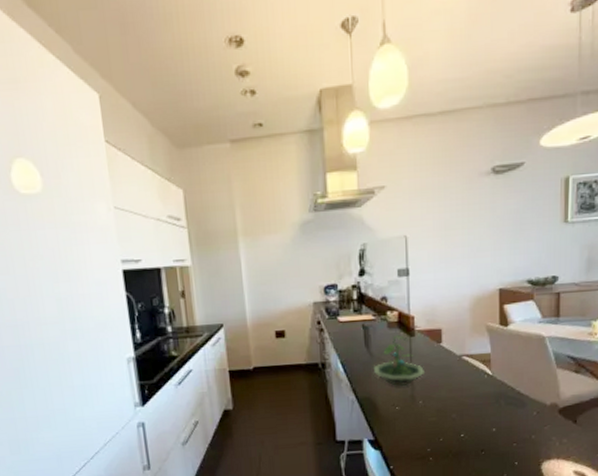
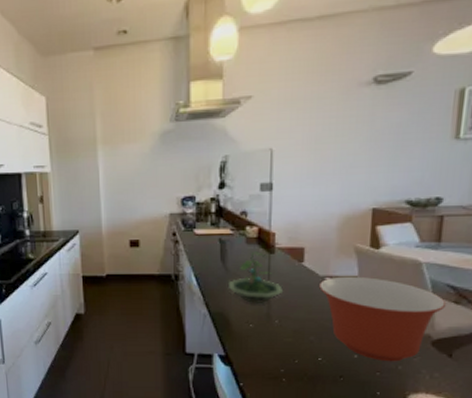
mixing bowl: none [457,353,569,433] -> present [319,277,447,362]

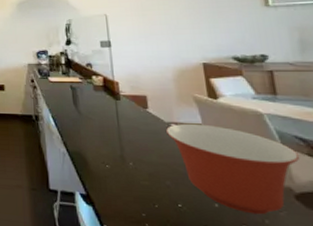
terrarium: present [229,251,284,303] -> none [82,98,134,145]

